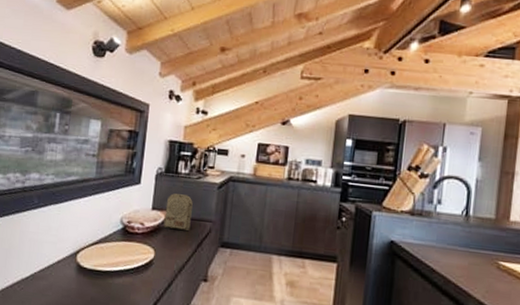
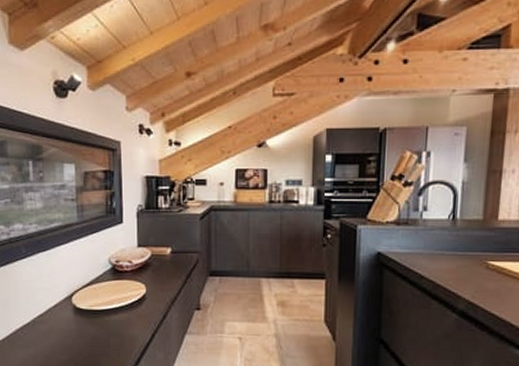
radio receiver: present [163,193,193,231] -> none [151,229,177,263]

